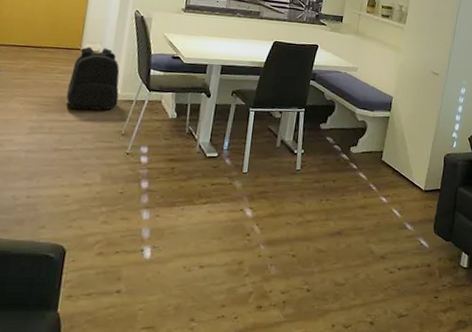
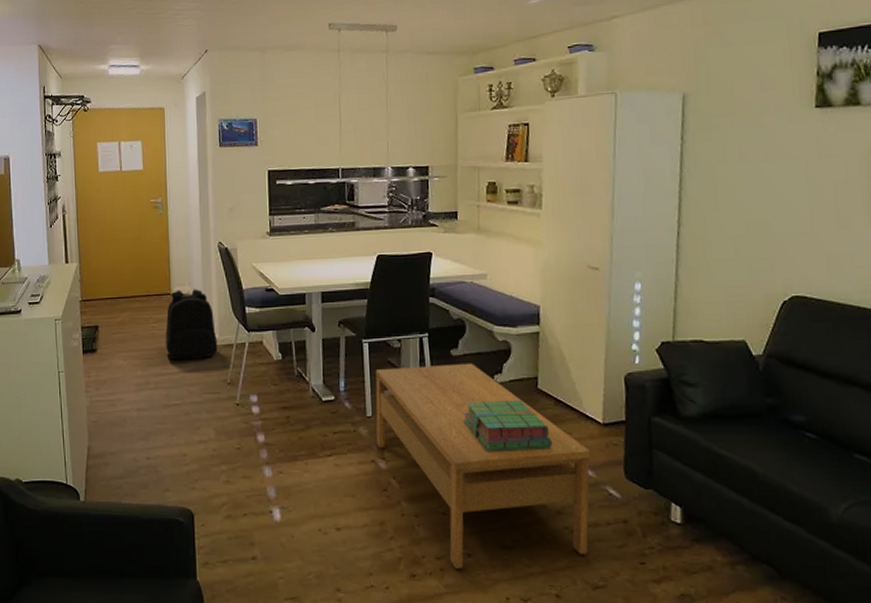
coffee table: none [248,134,412,301] -> present [375,363,591,568]
stack of books: none [321,166,386,208] -> present [463,400,552,451]

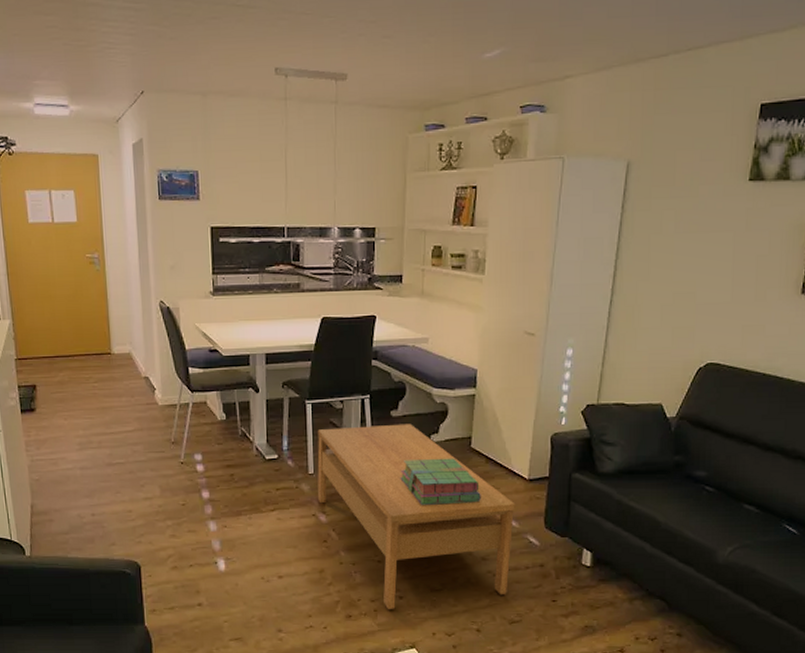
backpack: present [165,289,218,361] -> none [106,348,161,420]

